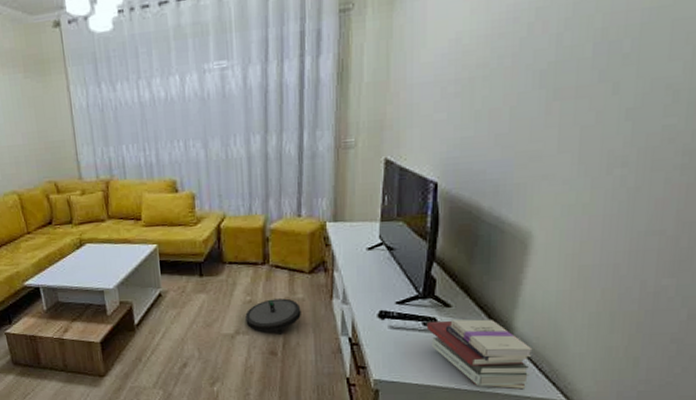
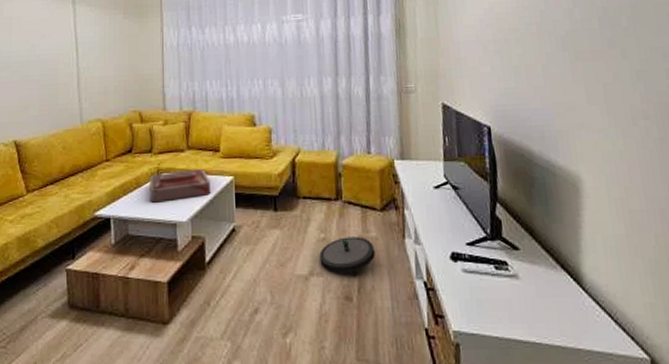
decorative tray: none [73,238,135,272] -> present [150,169,211,203]
books: present [426,319,533,390] -> none [498,263,607,345]

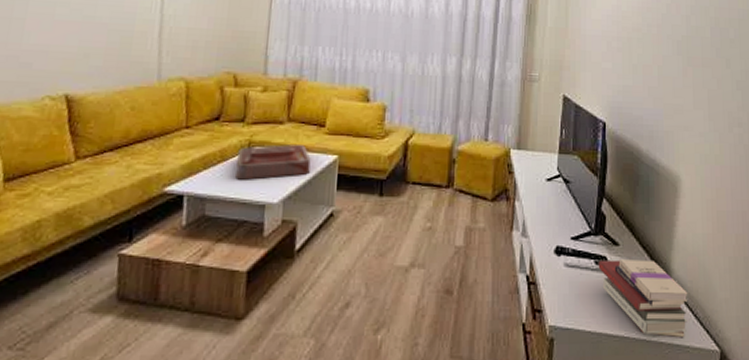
robot vacuum: present [319,237,375,277] -> none [423,227,481,269]
books: none [498,263,607,345] -> present [598,259,688,338]

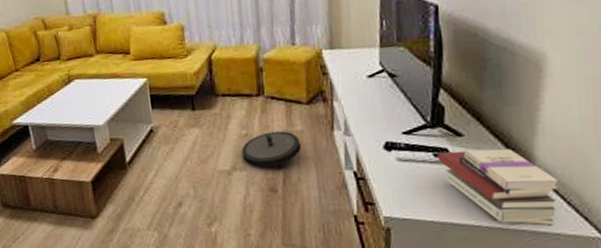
decorative tray: present [235,145,311,180] -> none [61,73,125,109]
robot vacuum: none [423,227,481,269] -> present [241,131,301,170]

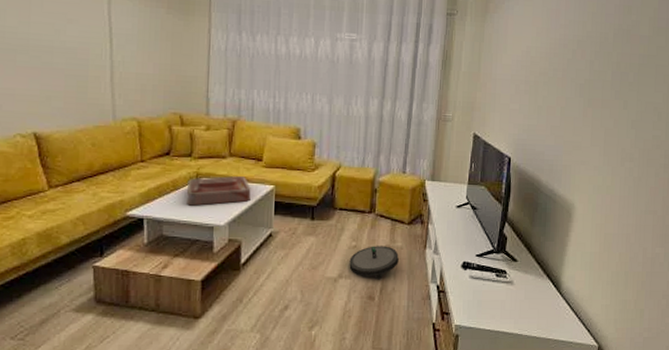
decorative tray: none [61,73,125,109] -> present [187,176,251,206]
books: present [437,148,558,226] -> none [498,273,574,336]

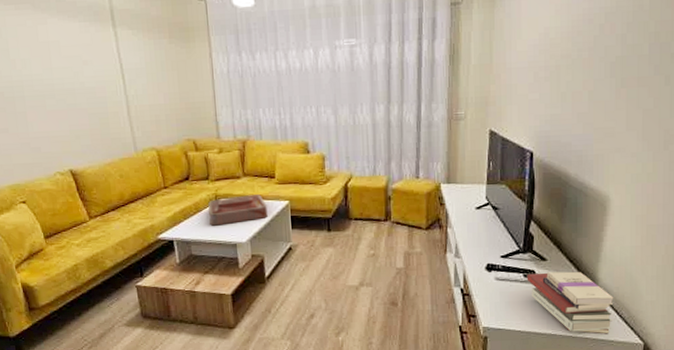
robot vacuum: present [349,246,399,280] -> none [369,252,419,286]
books: none [498,273,574,336] -> present [526,271,614,334]

